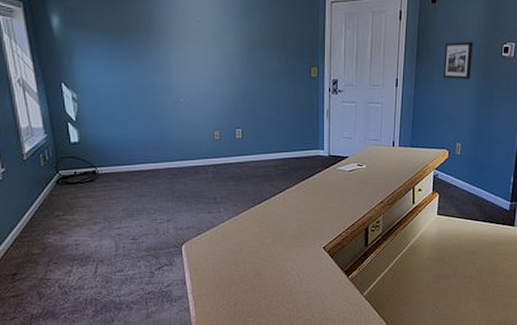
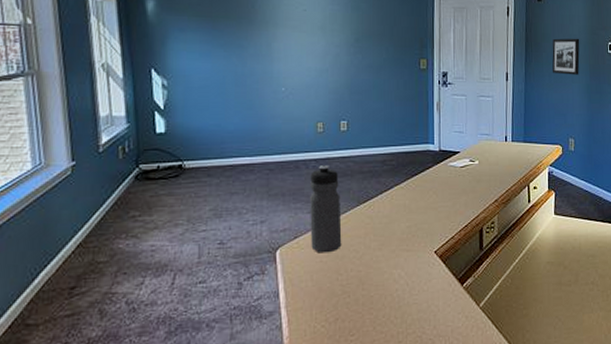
water bottle: none [209,170,239,248] -> present [310,165,342,253]

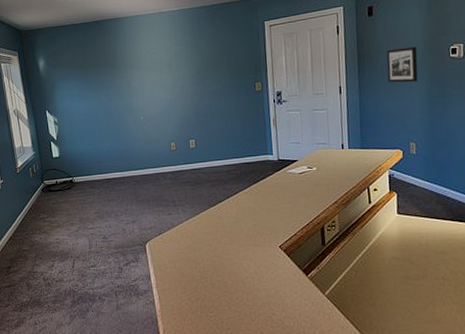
water bottle: present [310,165,342,253] -> none [168,176,198,246]

